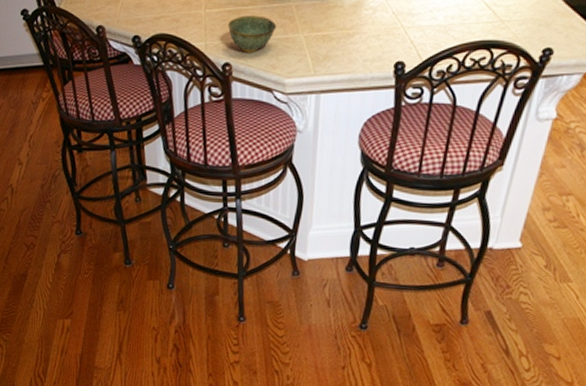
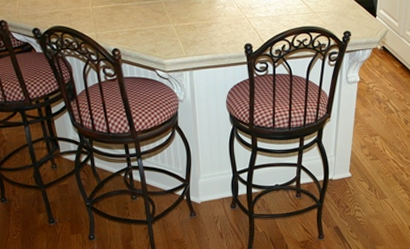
bowl: present [227,15,277,54] -> none [112,10,152,41]

